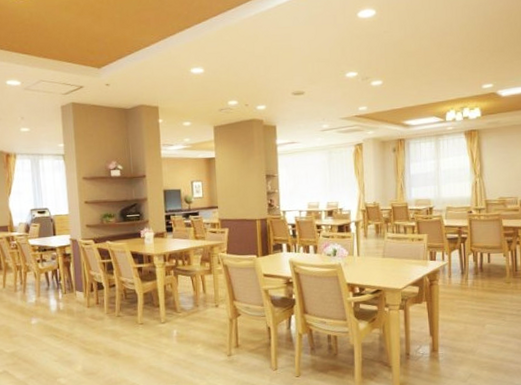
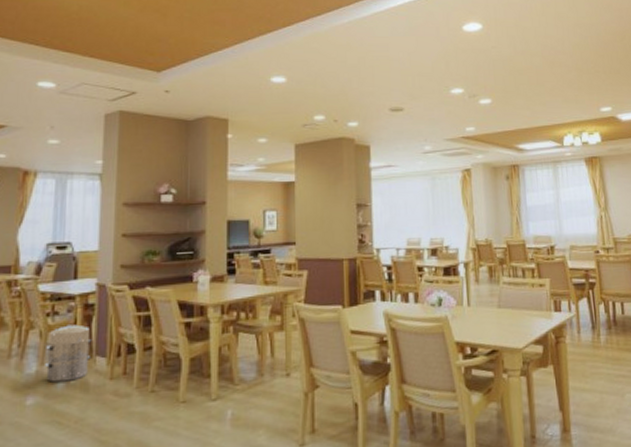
waste bin: none [40,267,73,309] -> present [45,323,92,383]

